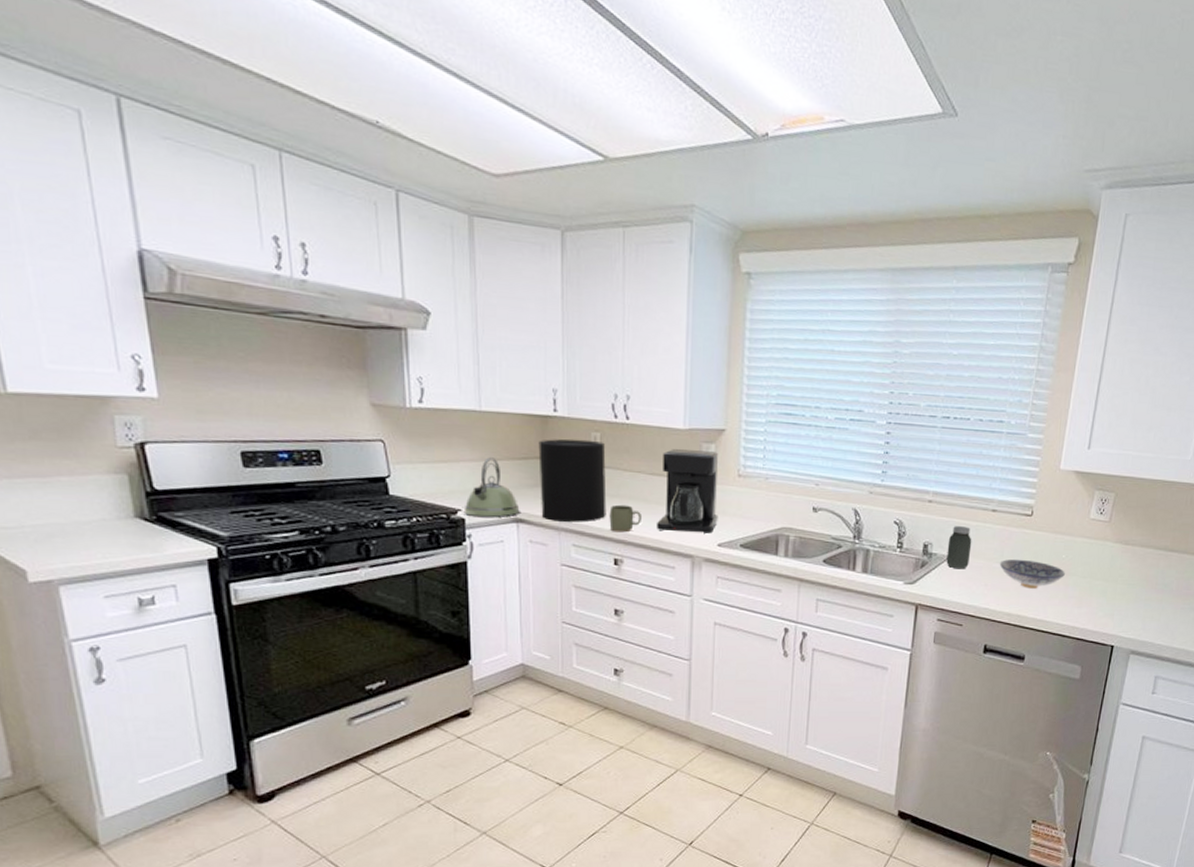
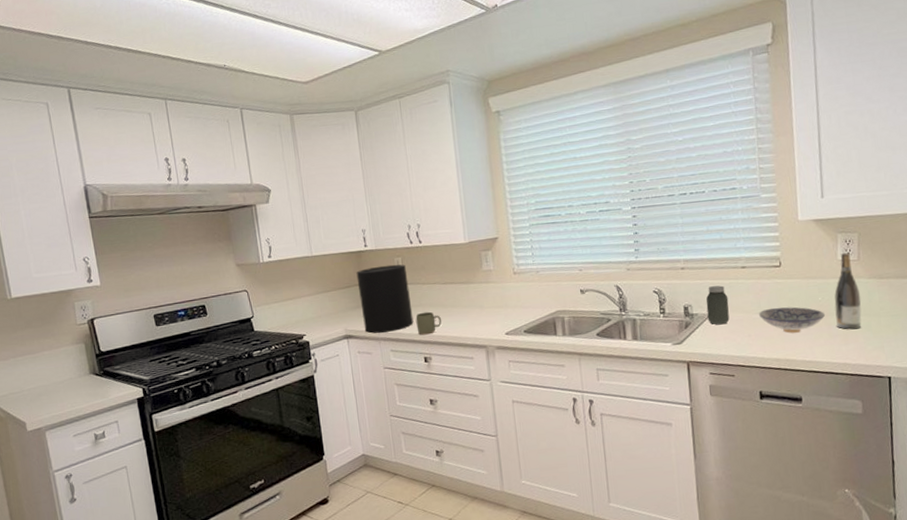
kettle: present [463,457,520,518] -> none [307,290,349,339]
coffee maker: present [655,449,719,534] -> none [451,257,503,329]
wine bottle: none [1074,512,1104,593] -> present [834,253,862,330]

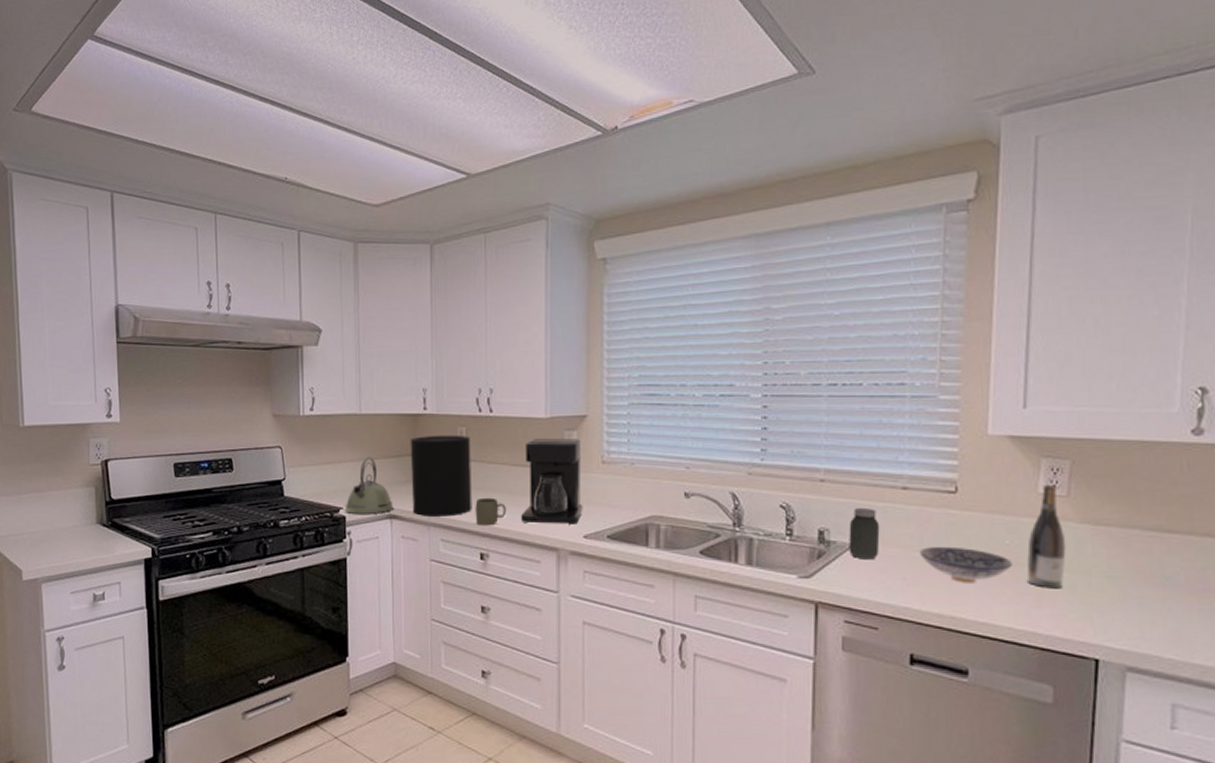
kettle: none [307,290,349,339] -> present [344,457,393,515]
coffee maker: none [451,257,503,329] -> present [520,439,583,525]

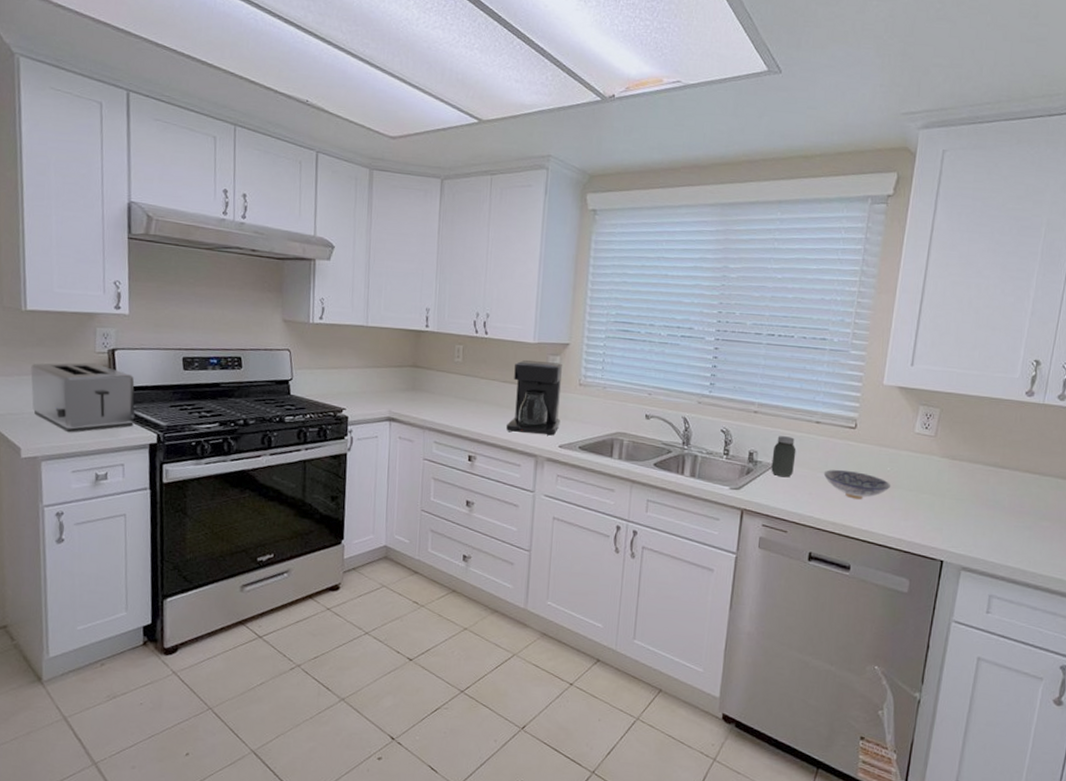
toaster: none [29,475,130,552] -> present [31,362,135,433]
kettle: present [344,457,393,515] -> none [347,365,393,417]
pen holder: present [410,435,472,517] -> none [410,350,466,422]
mug: present [475,497,506,526] -> none [466,407,494,433]
wine bottle: present [1027,485,1066,589] -> none [900,427,931,507]

